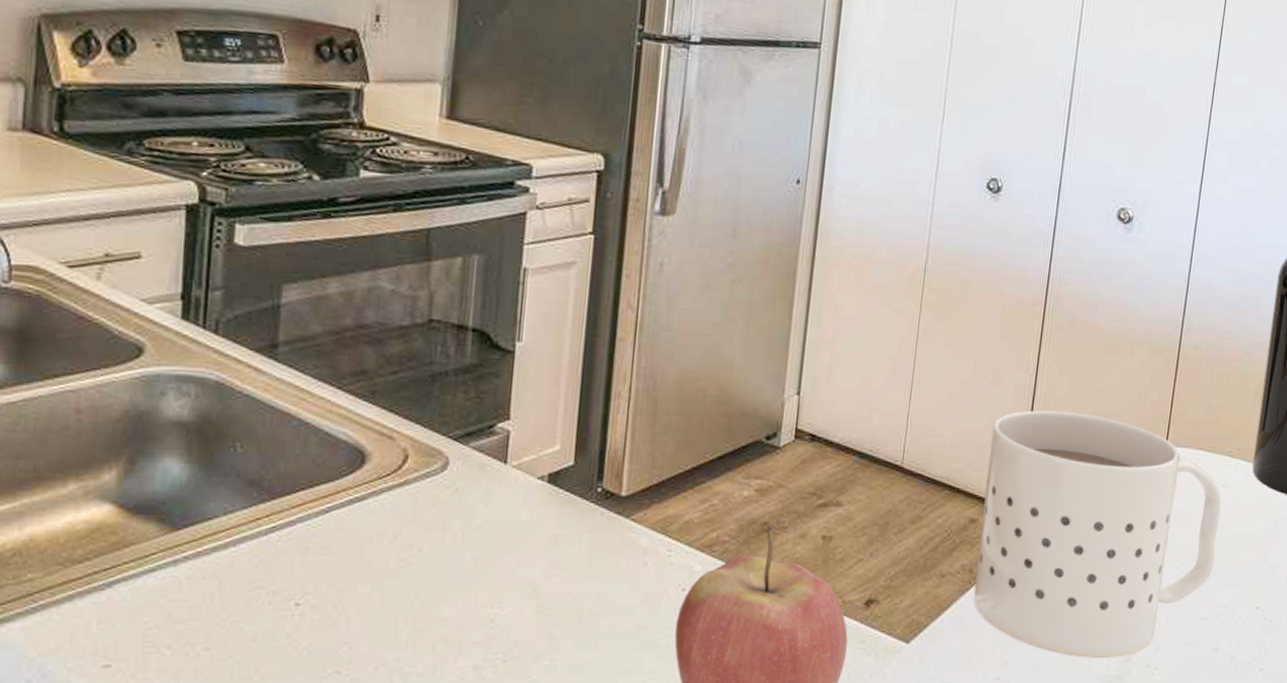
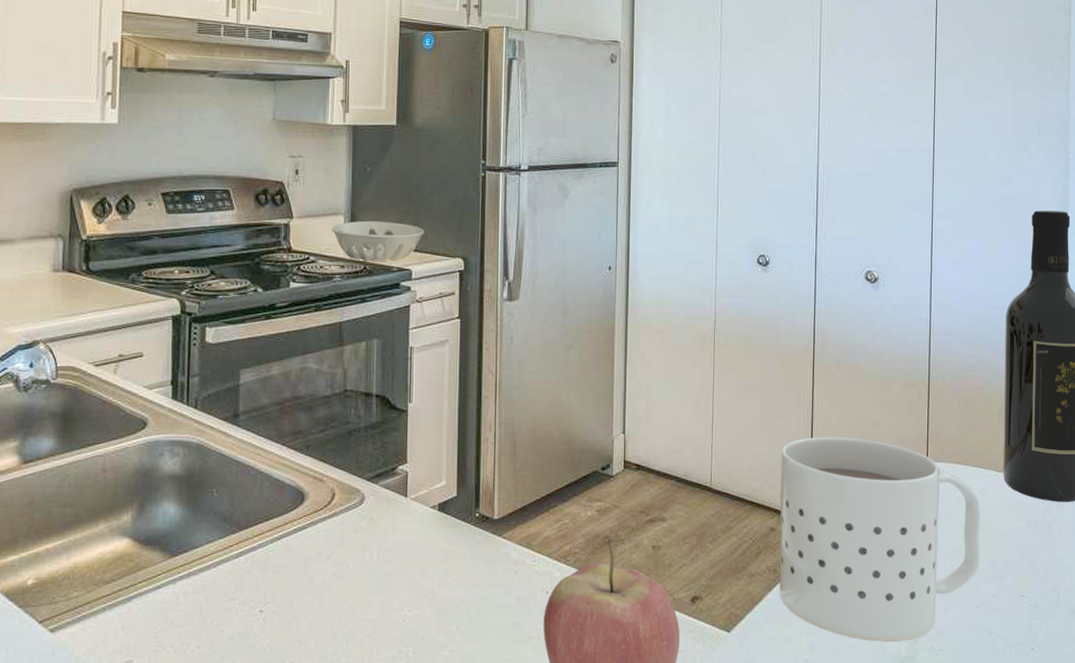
decorative bowl: none [422,92,553,152] -> present [331,220,424,262]

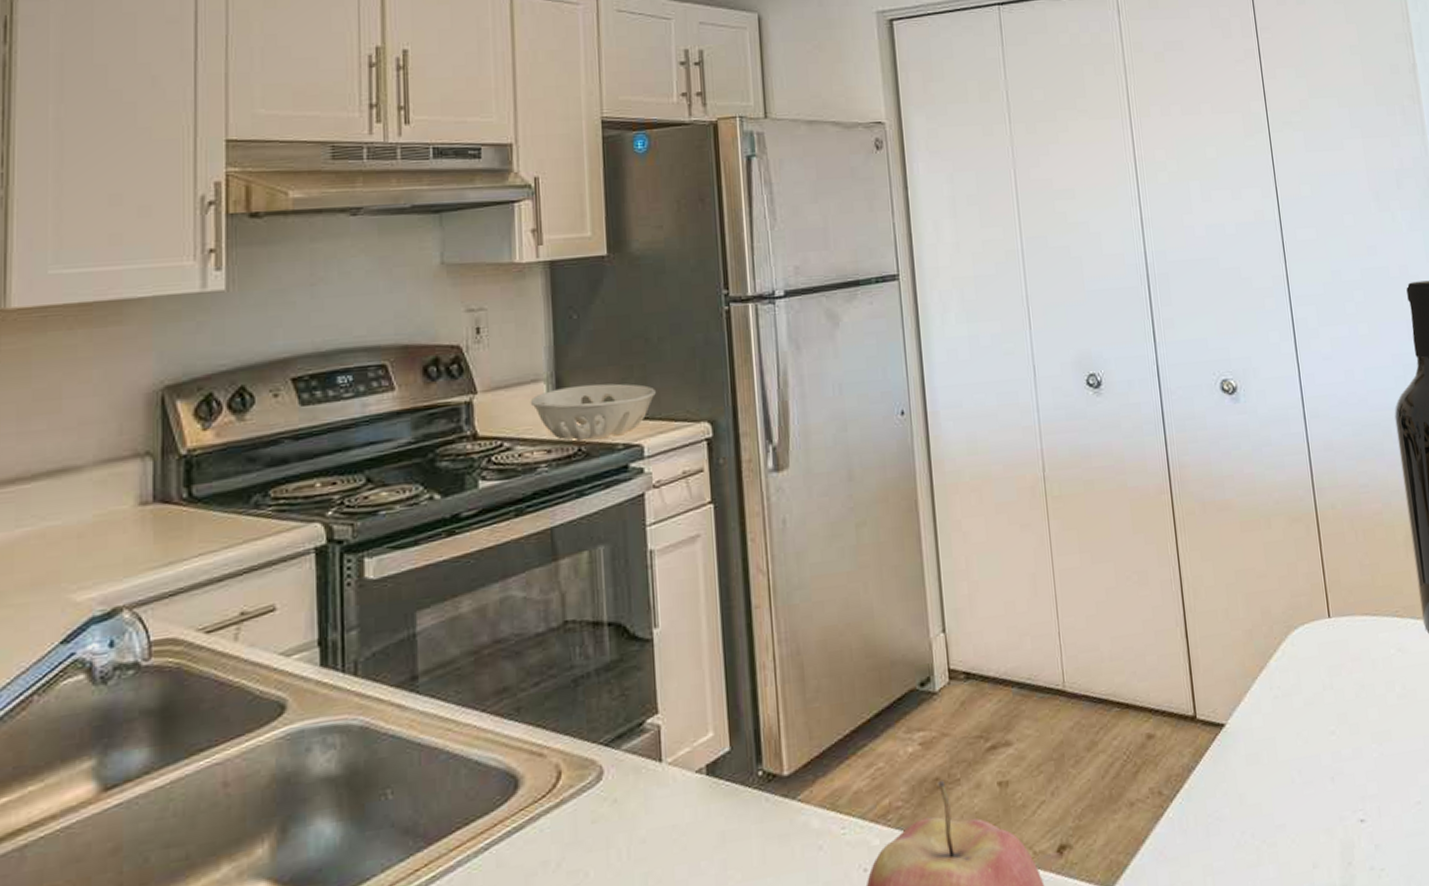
mug: present [779,437,980,643] -> none [1147,598,1413,872]

